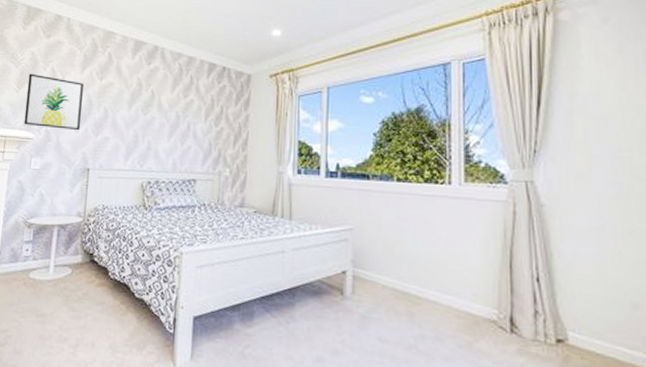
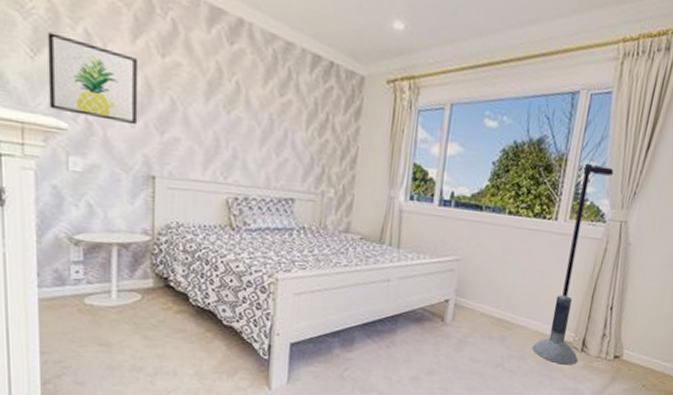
floor lamp: none [447,126,510,350] -> present [531,163,614,365]

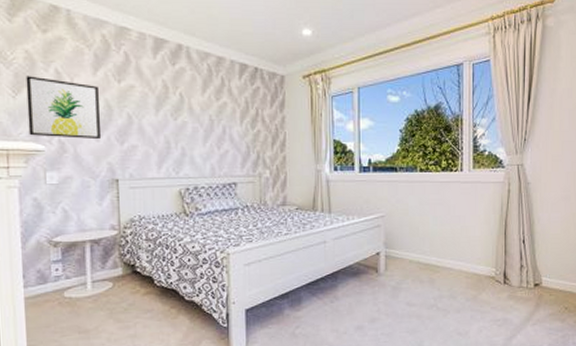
floor lamp: present [531,163,614,365] -> none [459,120,503,298]

